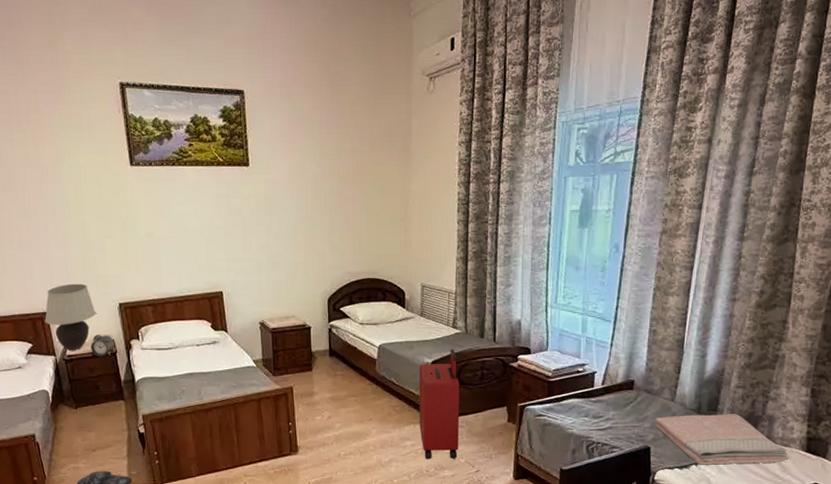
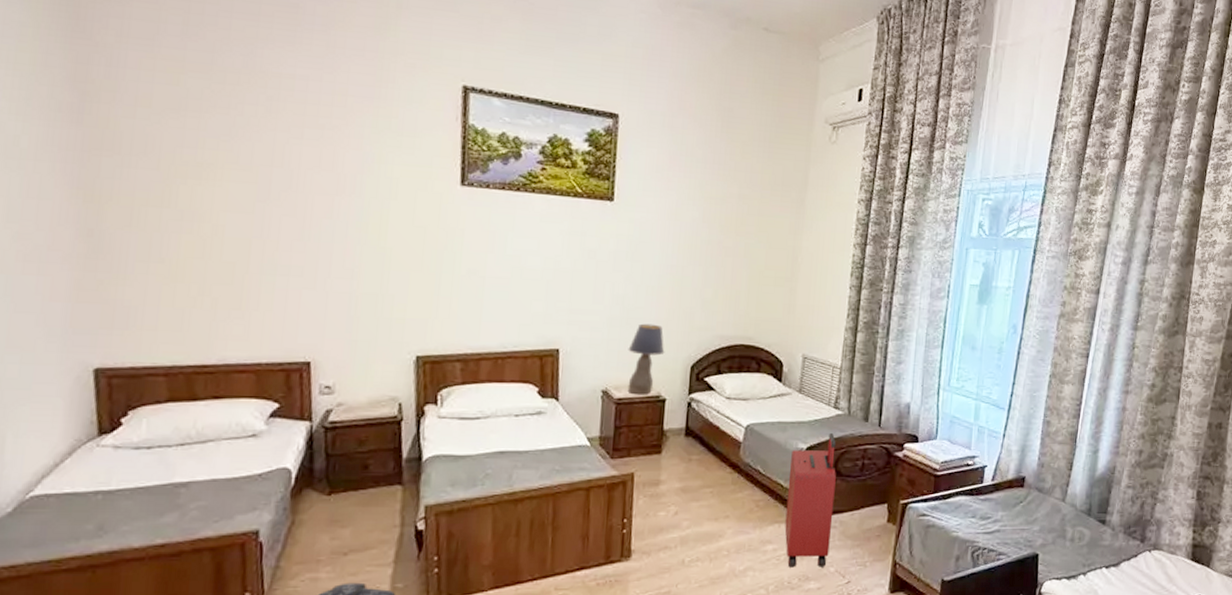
table lamp: present [44,283,96,350] -> none [304,326,382,415]
alarm clock: present [91,334,115,357] -> none [365,395,402,426]
table lamp: none [276,266,306,325] -> present [627,323,665,395]
towel: present [655,414,791,465] -> none [1044,517,1177,575]

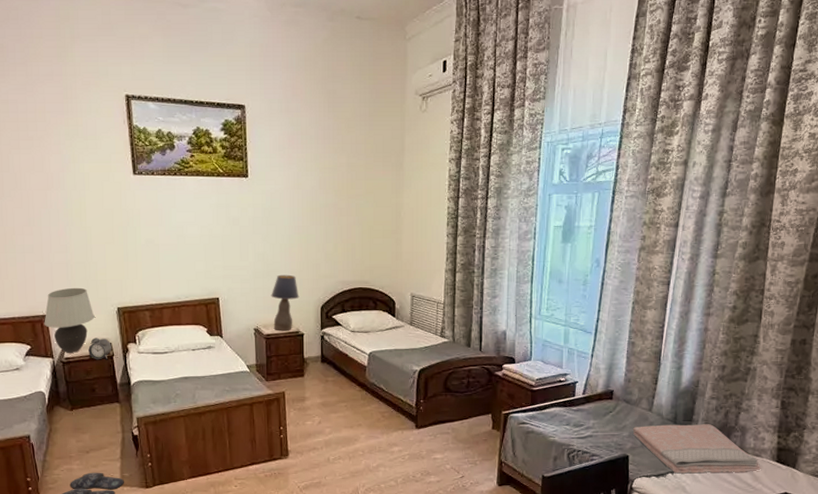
table lamp: none [304,326,382,415] -> present [44,287,95,353]
alarm clock: none [365,395,402,426] -> present [88,338,113,360]
suitcase: present [784,433,836,568] -> none [407,357,446,465]
towel: none [1044,517,1177,575] -> present [633,424,762,474]

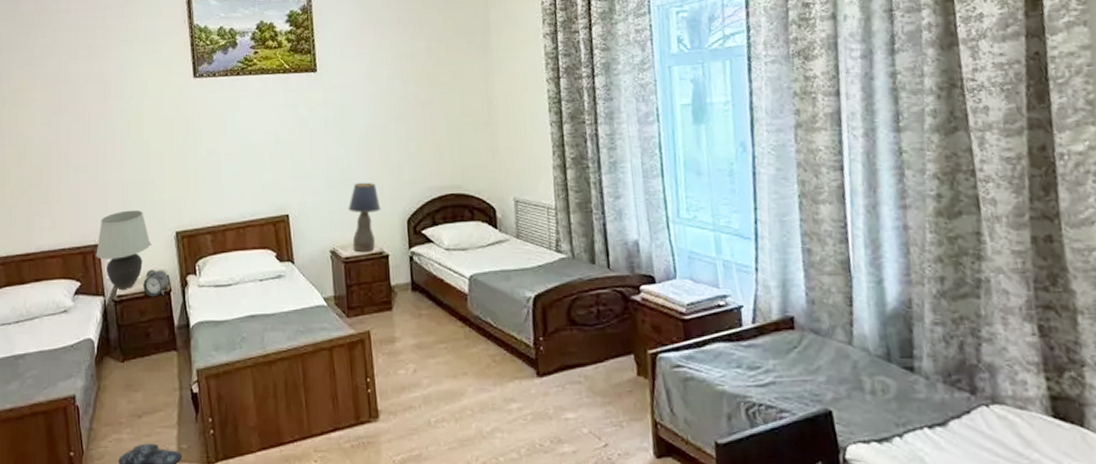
towel: present [633,424,762,474] -> none [831,362,1034,437]

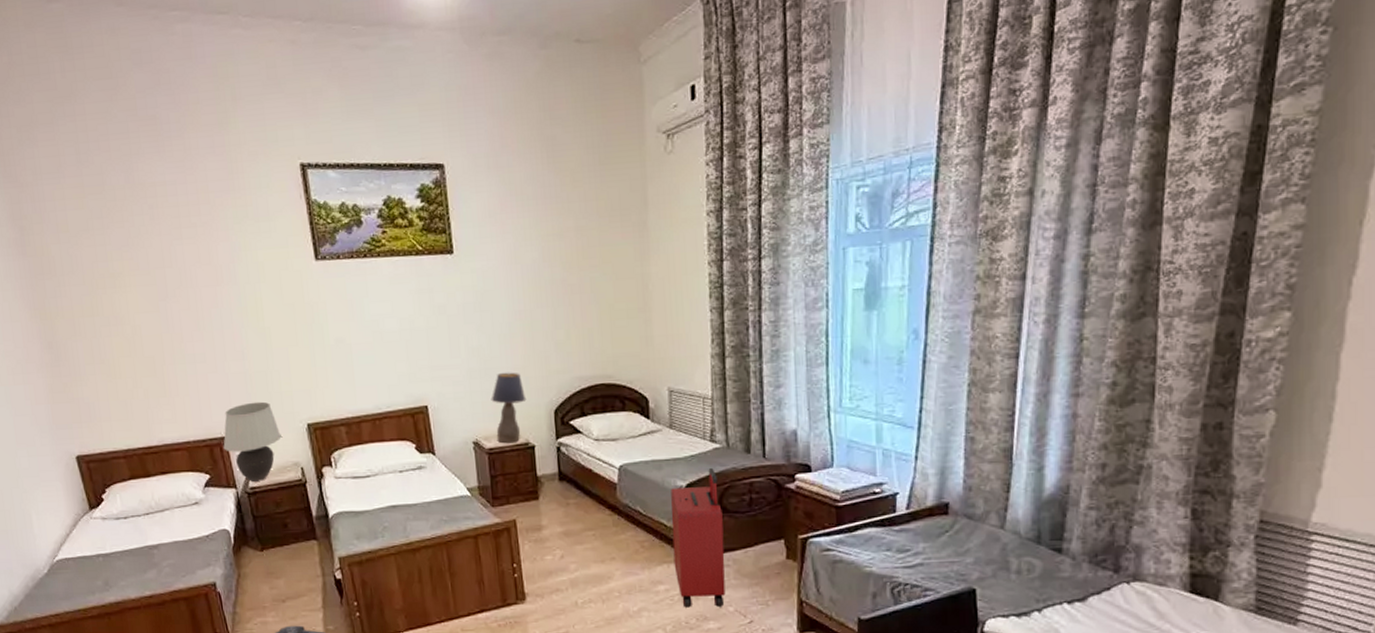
alarm clock: present [143,269,170,297] -> none [276,461,305,489]
suitcase: none [520,279,579,428] -> present [671,468,726,608]

